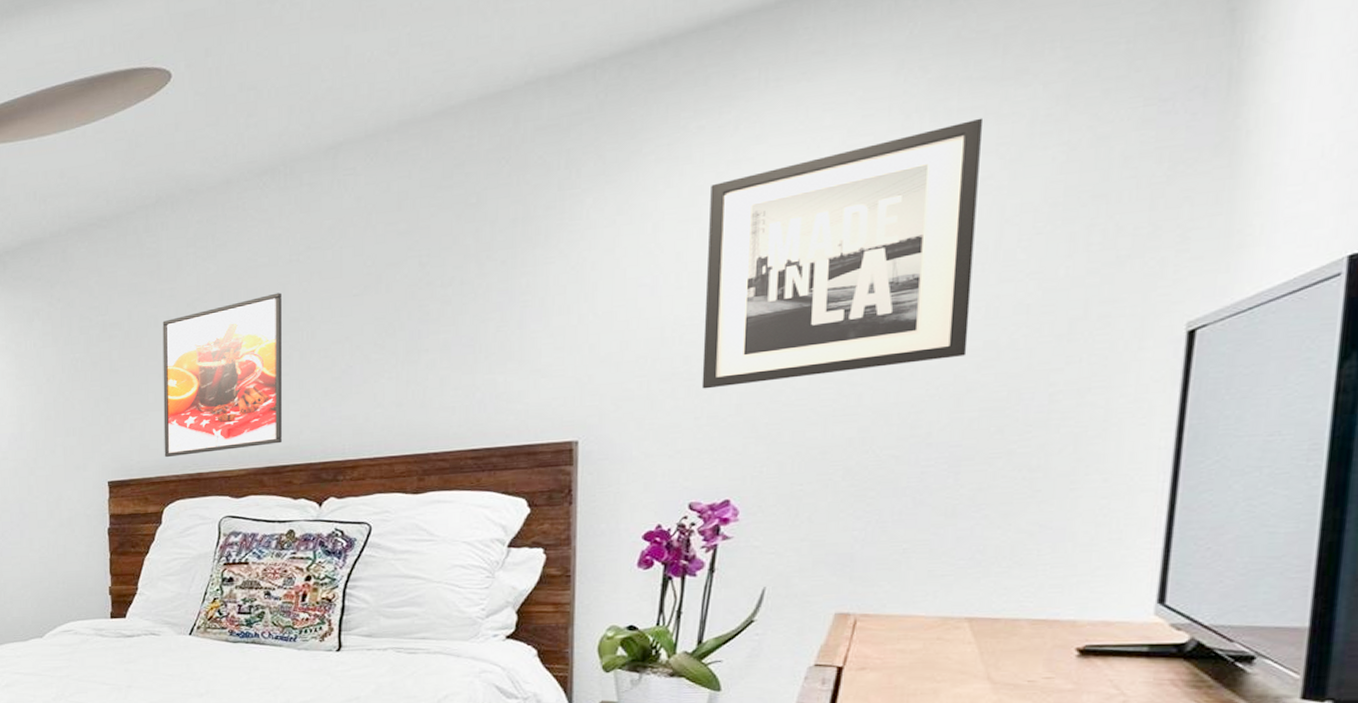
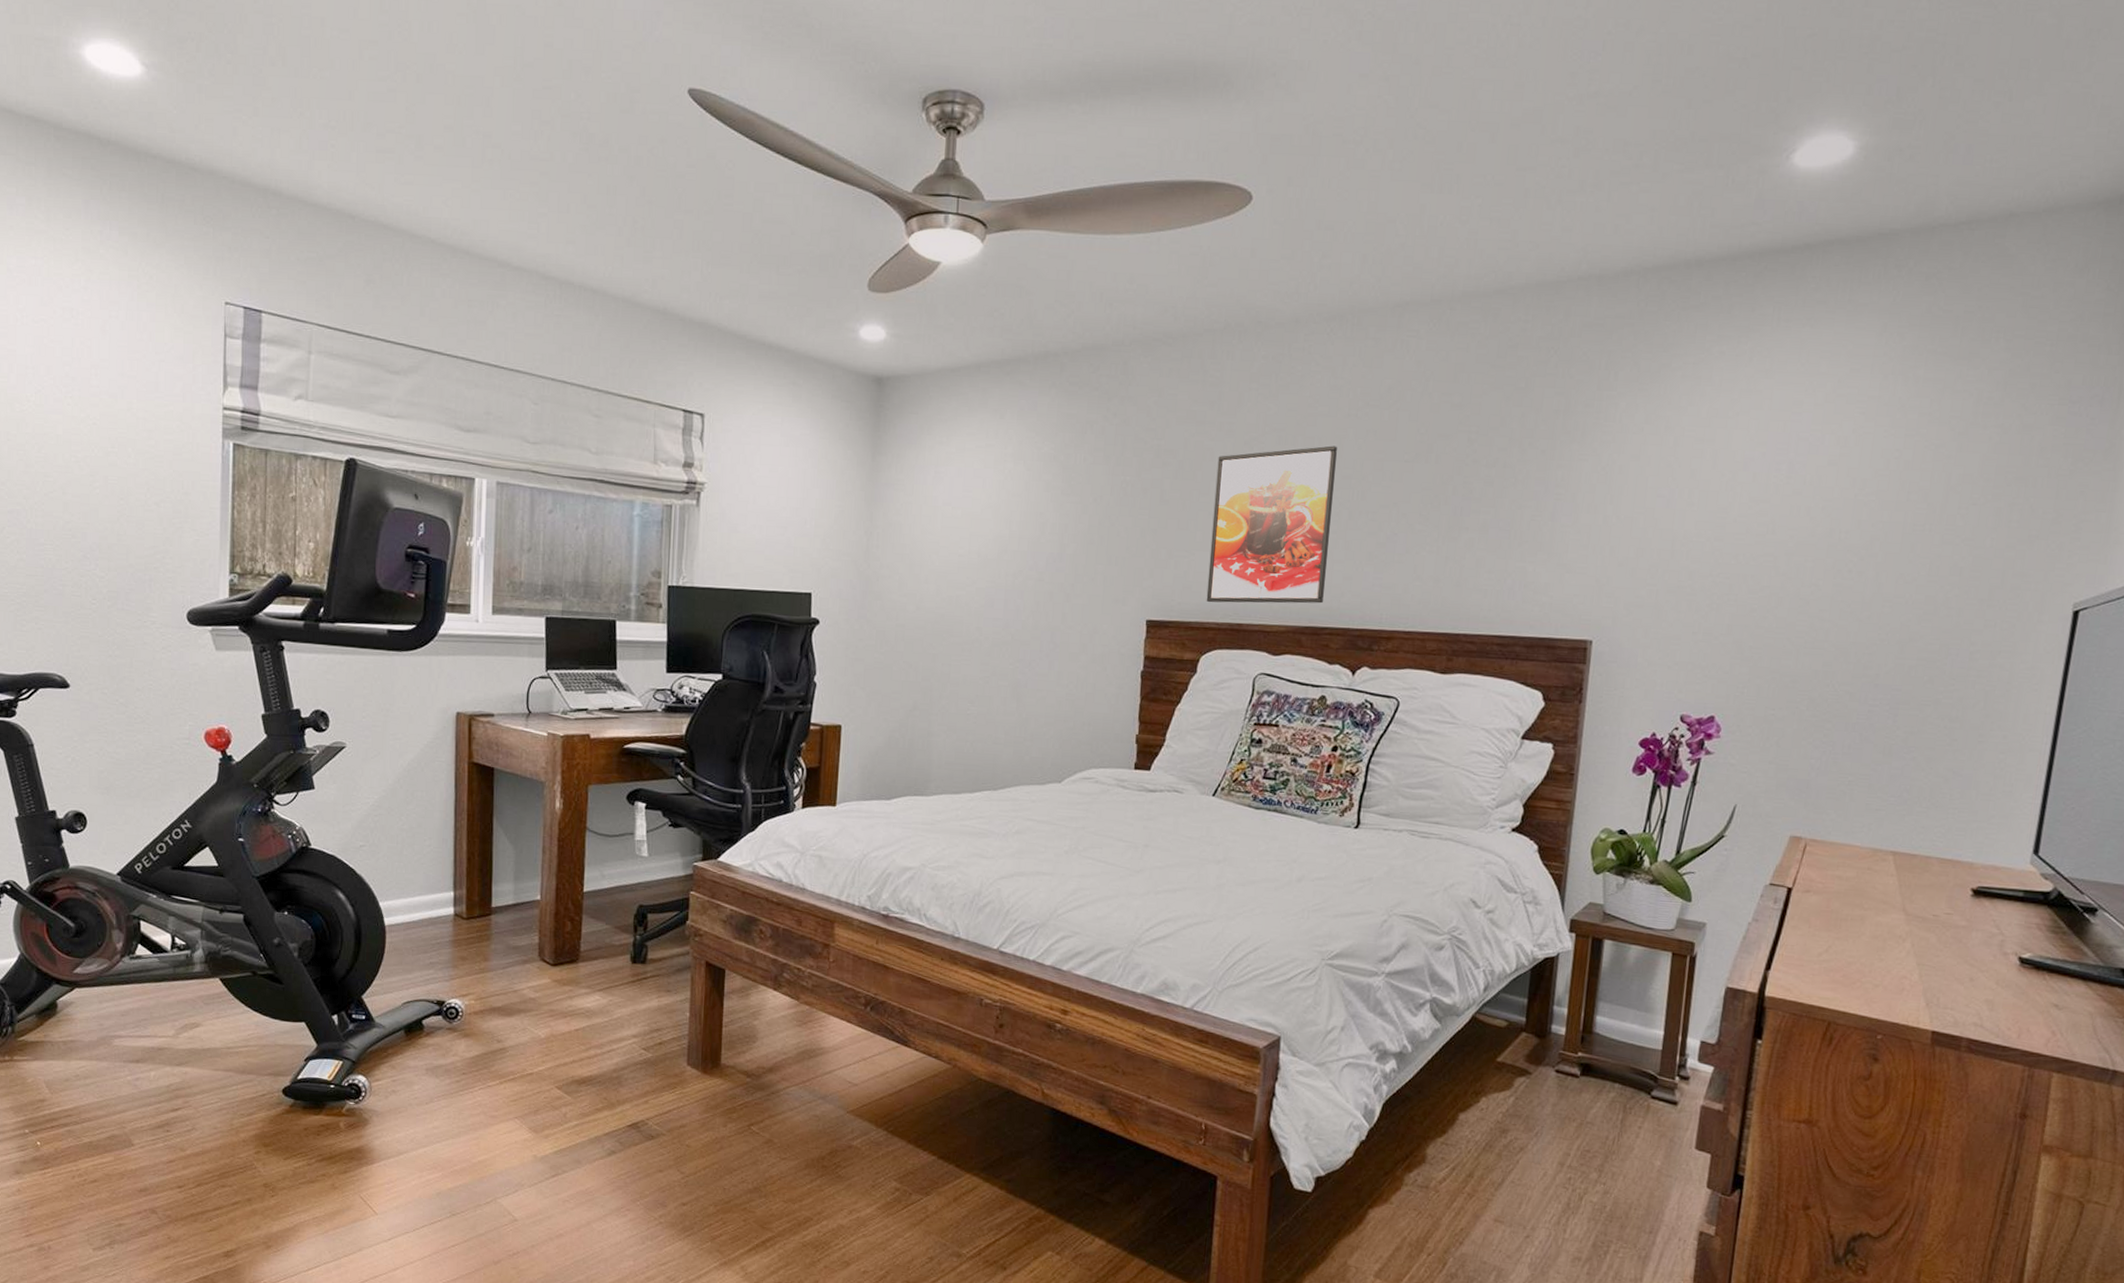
wall art: present [701,118,984,389] -> none [1701,390,1942,608]

